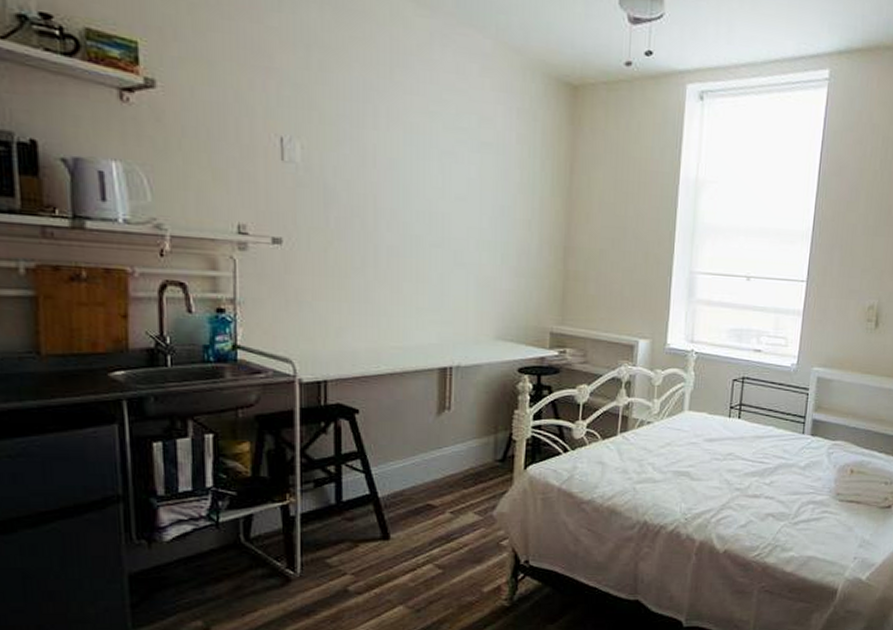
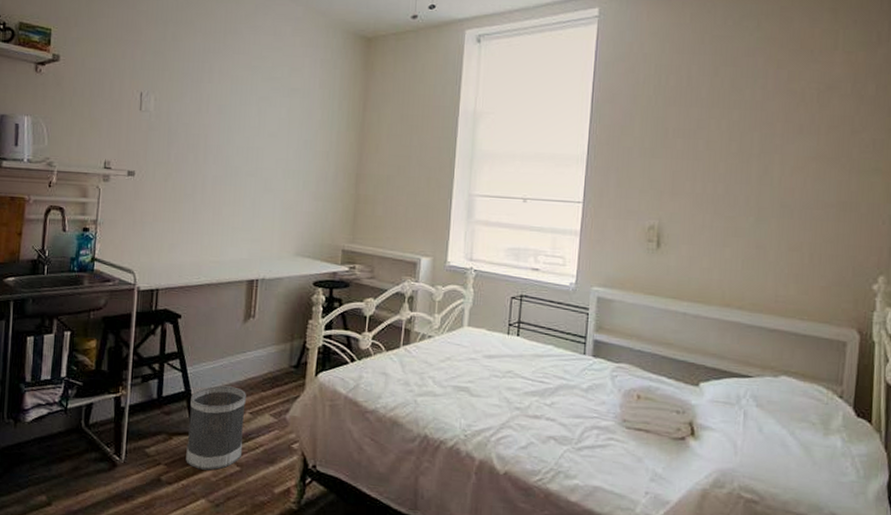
wastebasket: none [377,485,445,576] -> present [186,385,246,470]

